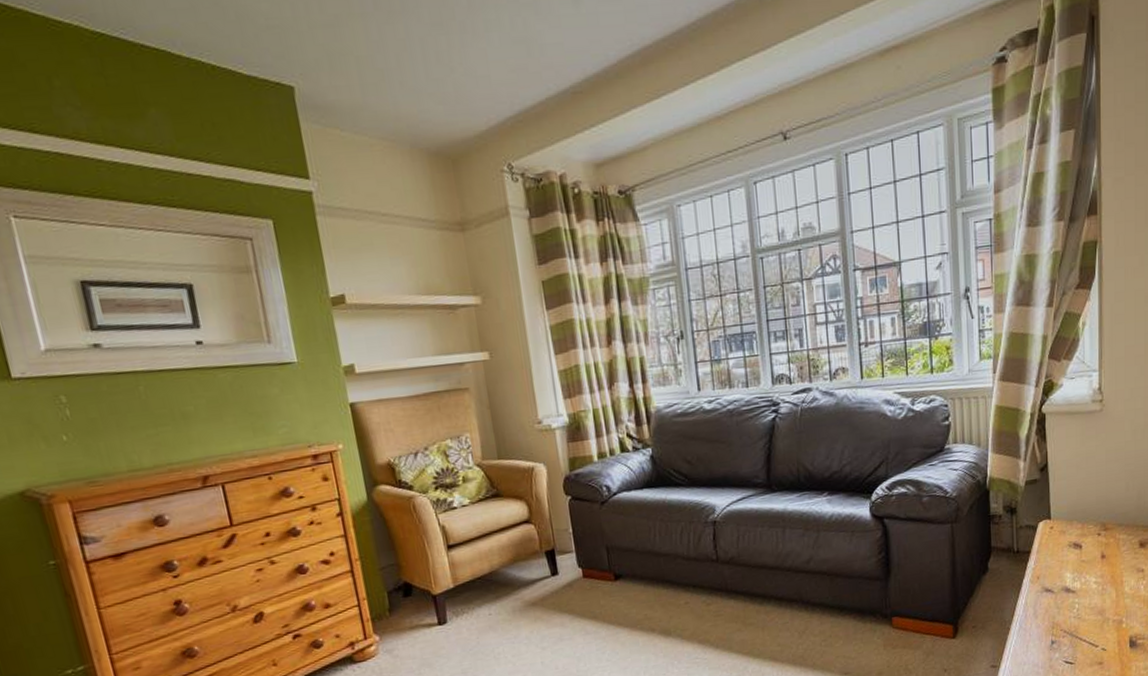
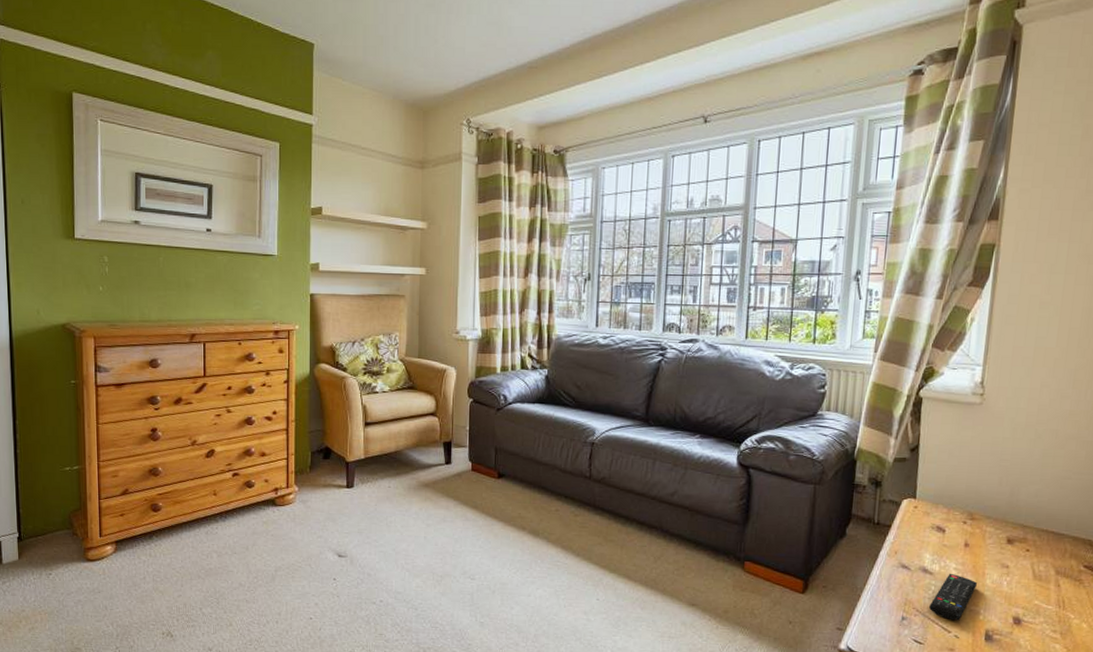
remote control: none [1076,587,1117,635] -> present [929,573,977,621]

